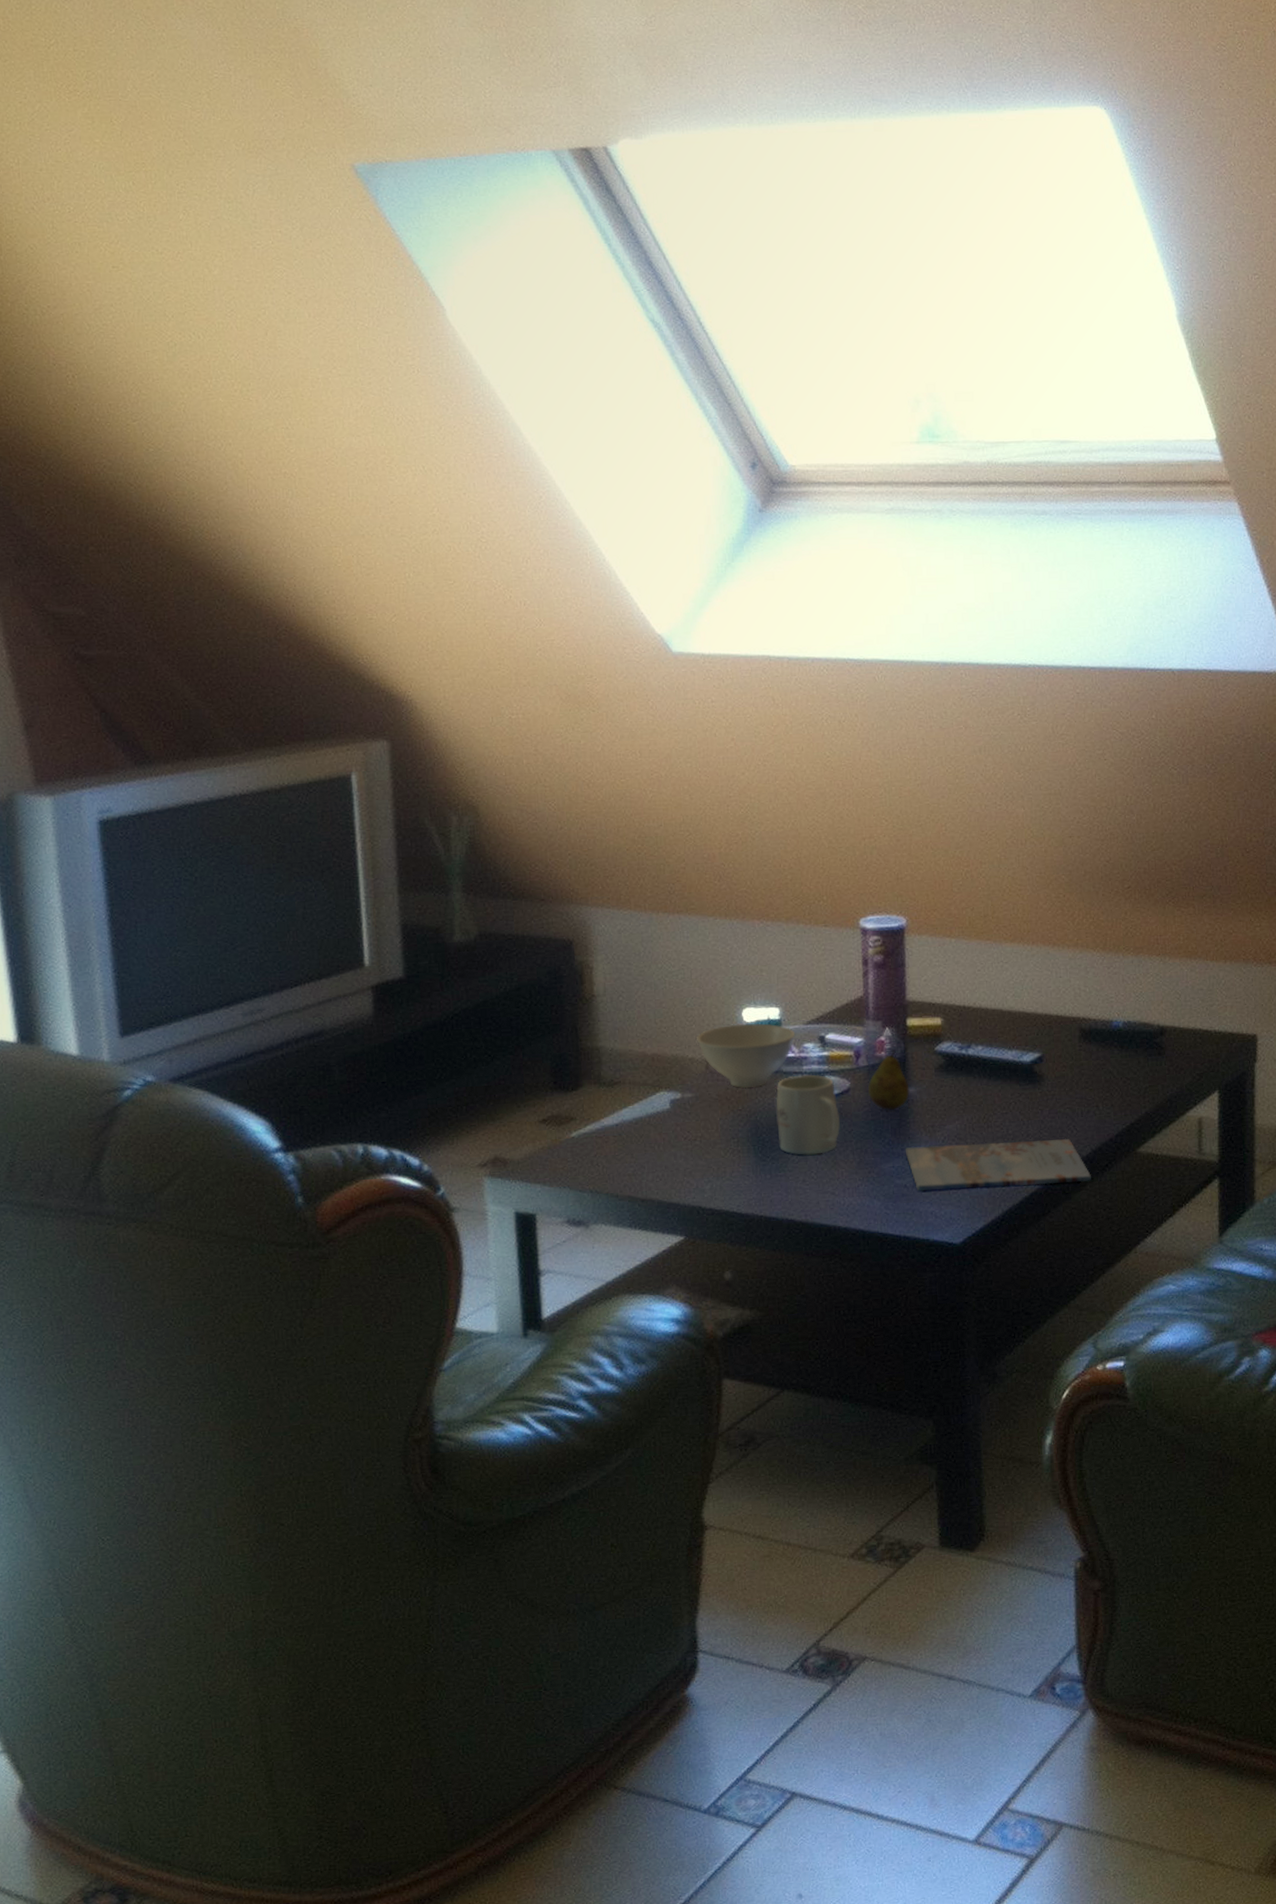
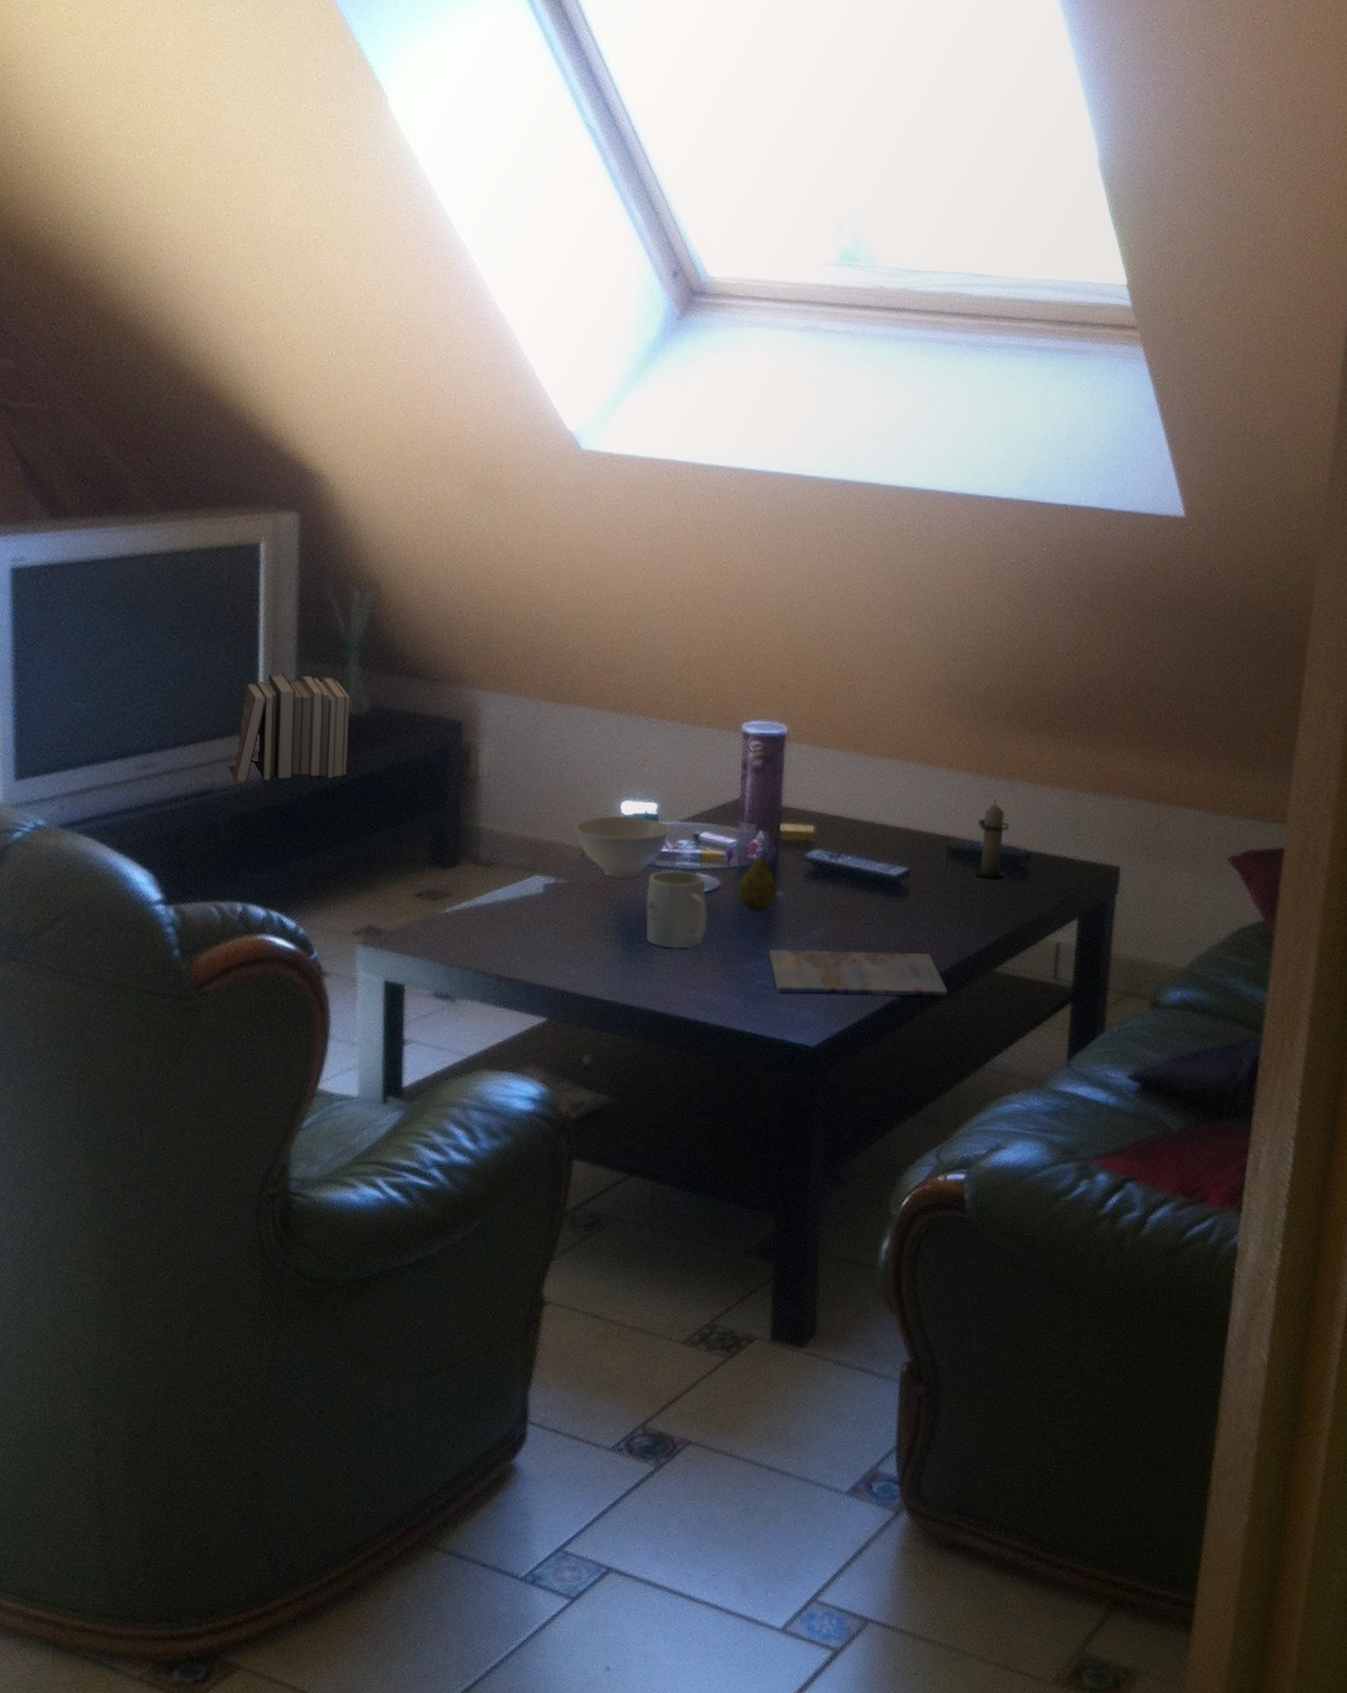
books: none [334,904,459,1020] -> present [225,672,350,782]
candle: none [1107,976,1142,1059] -> present [974,799,1011,880]

